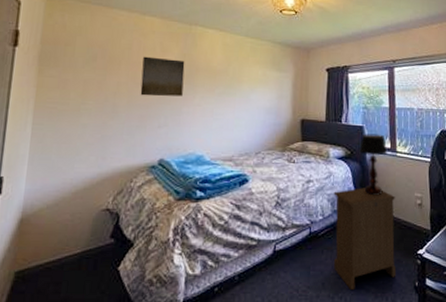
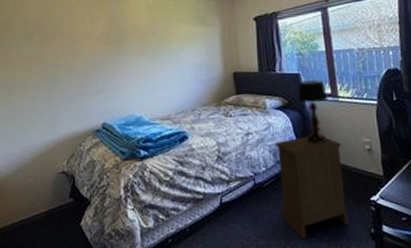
wall art: present [140,56,185,97] -> none [75,26,115,65]

